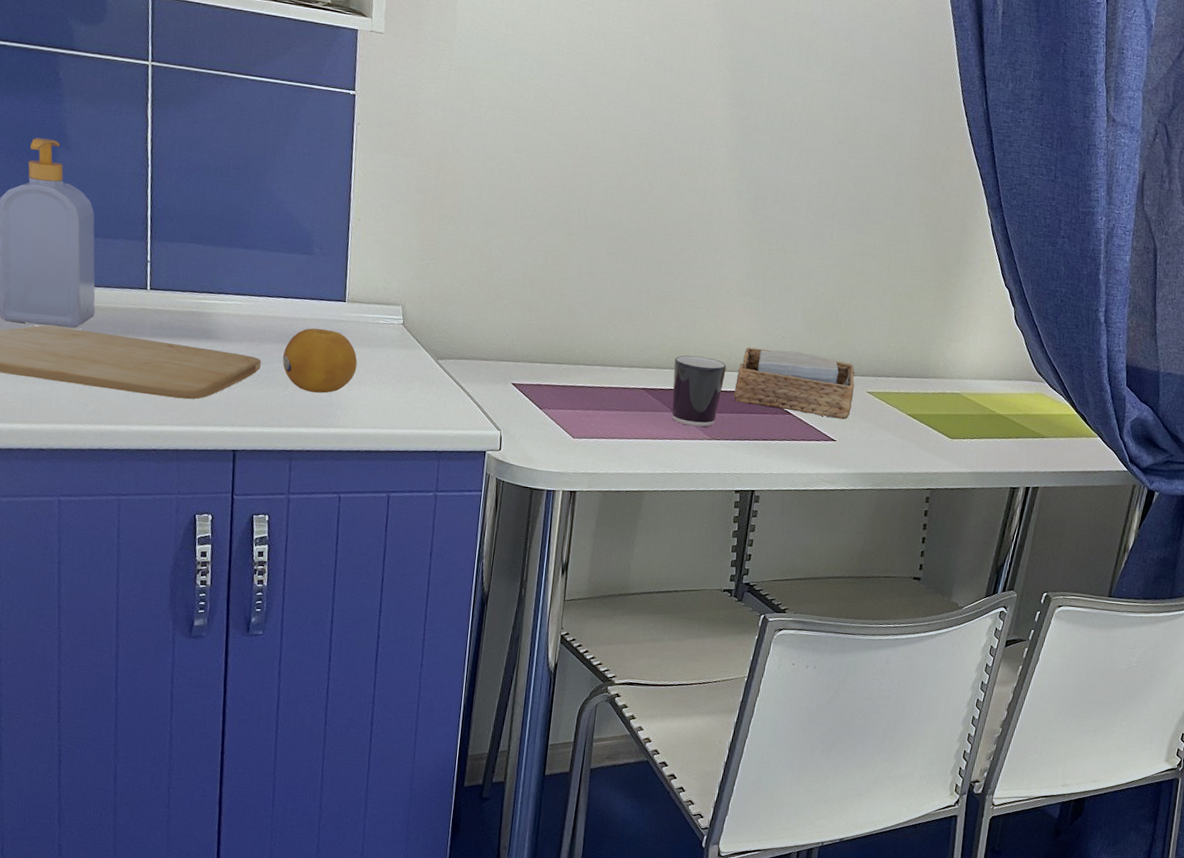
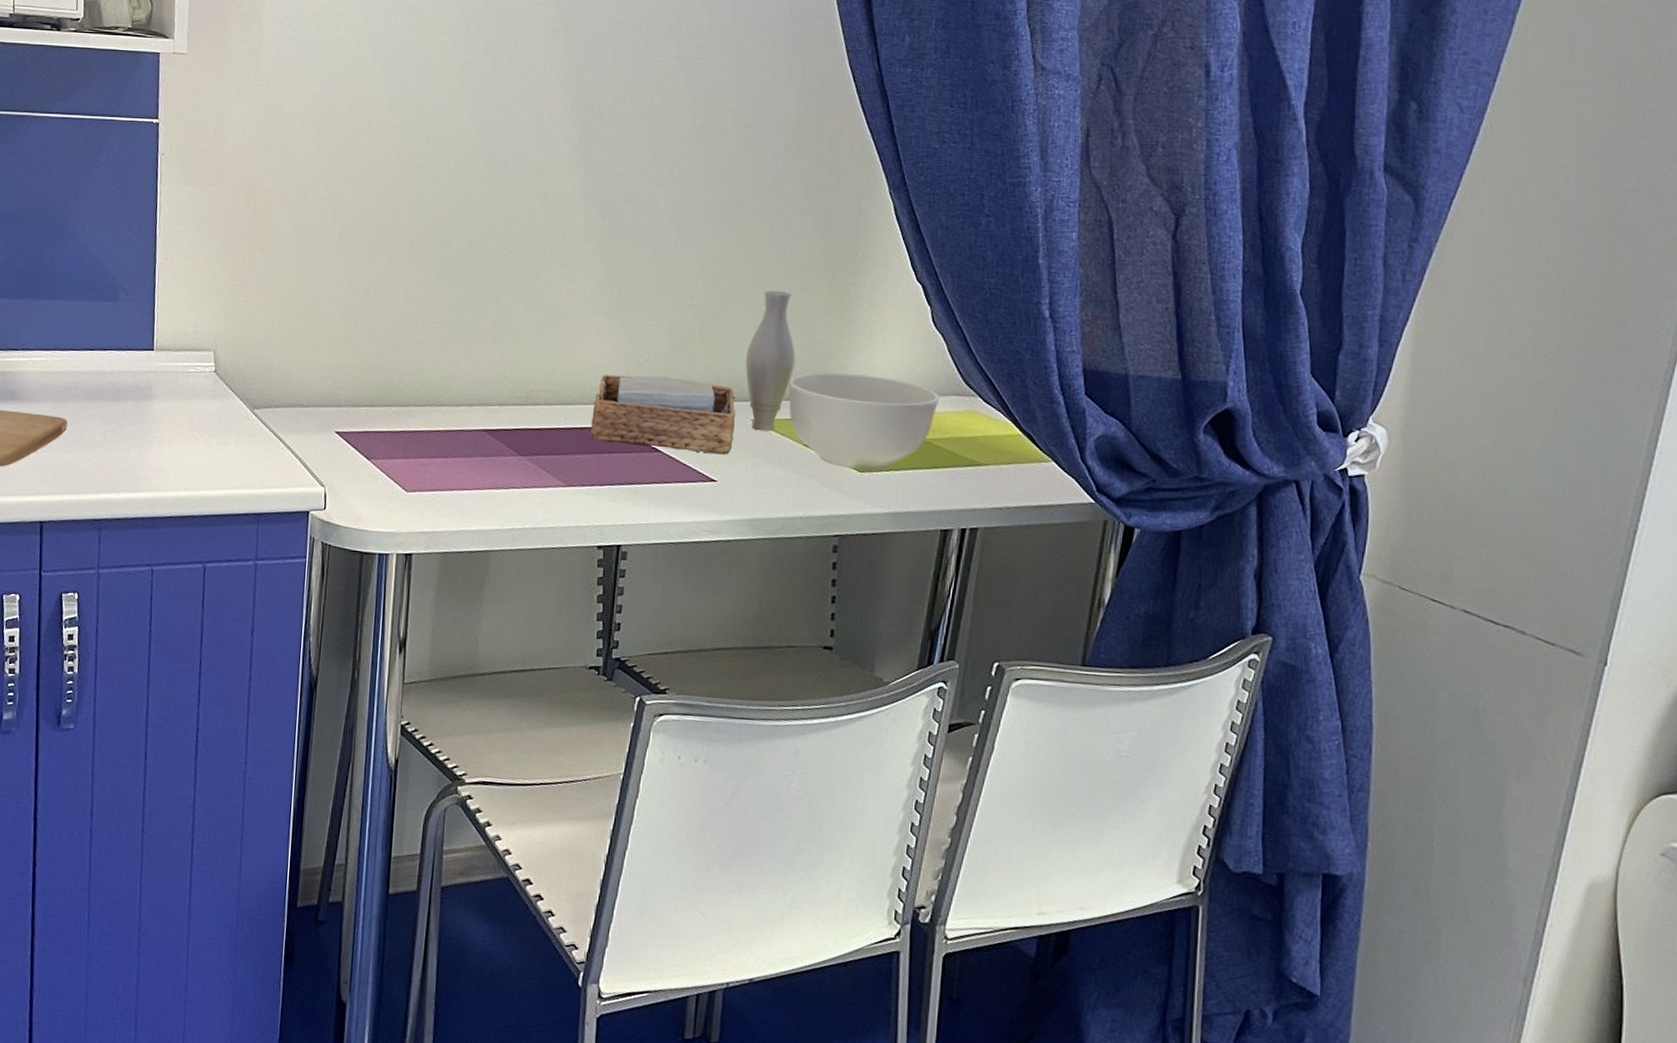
fruit: present [282,328,358,393] -> none [89,381,168,454]
mug: present [671,355,727,427] -> none [518,388,580,472]
vase: none [864,285,906,402] -> present [745,290,796,432]
bowl: none [898,356,1017,438] -> present [788,372,940,471]

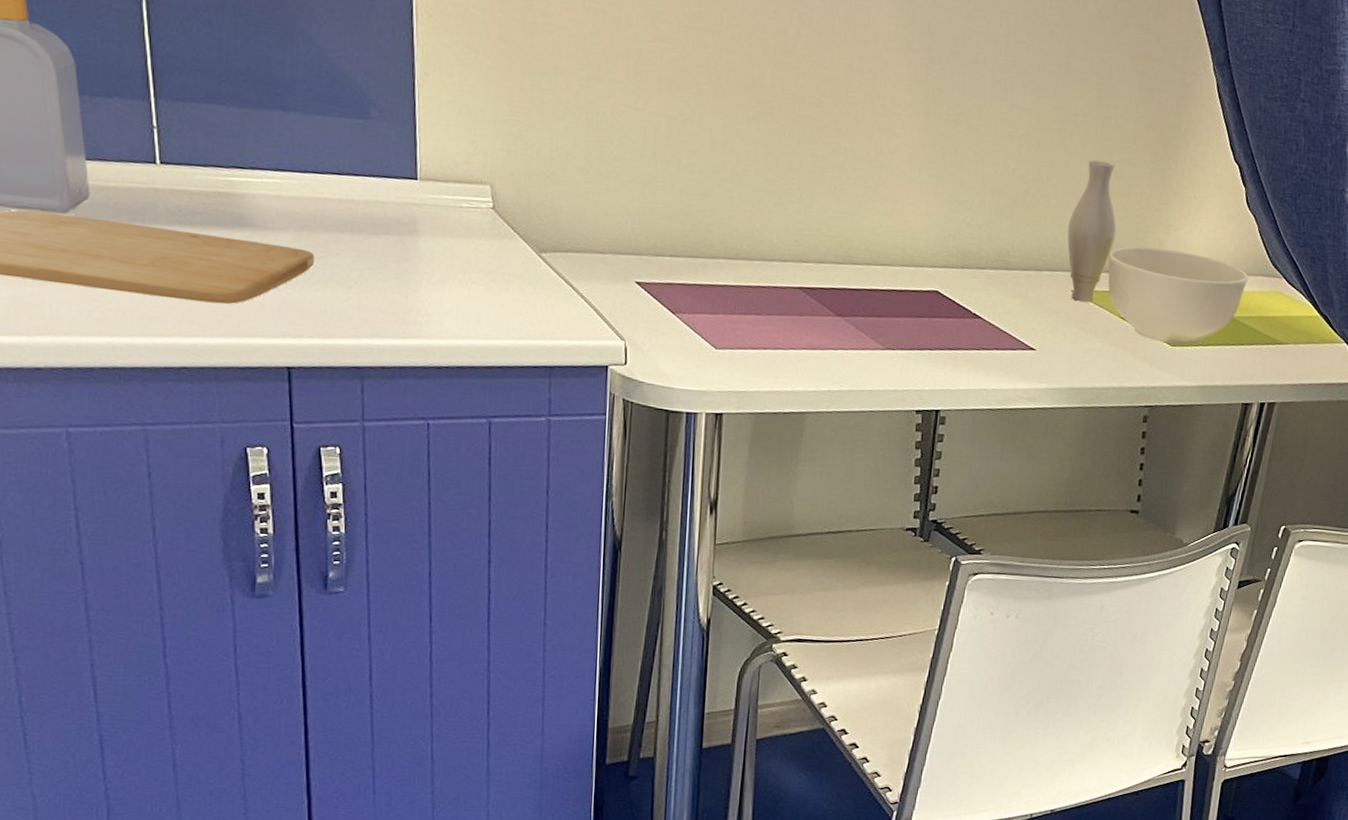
napkin holder: present [589,374,735,455] -> none [909,236,1056,324]

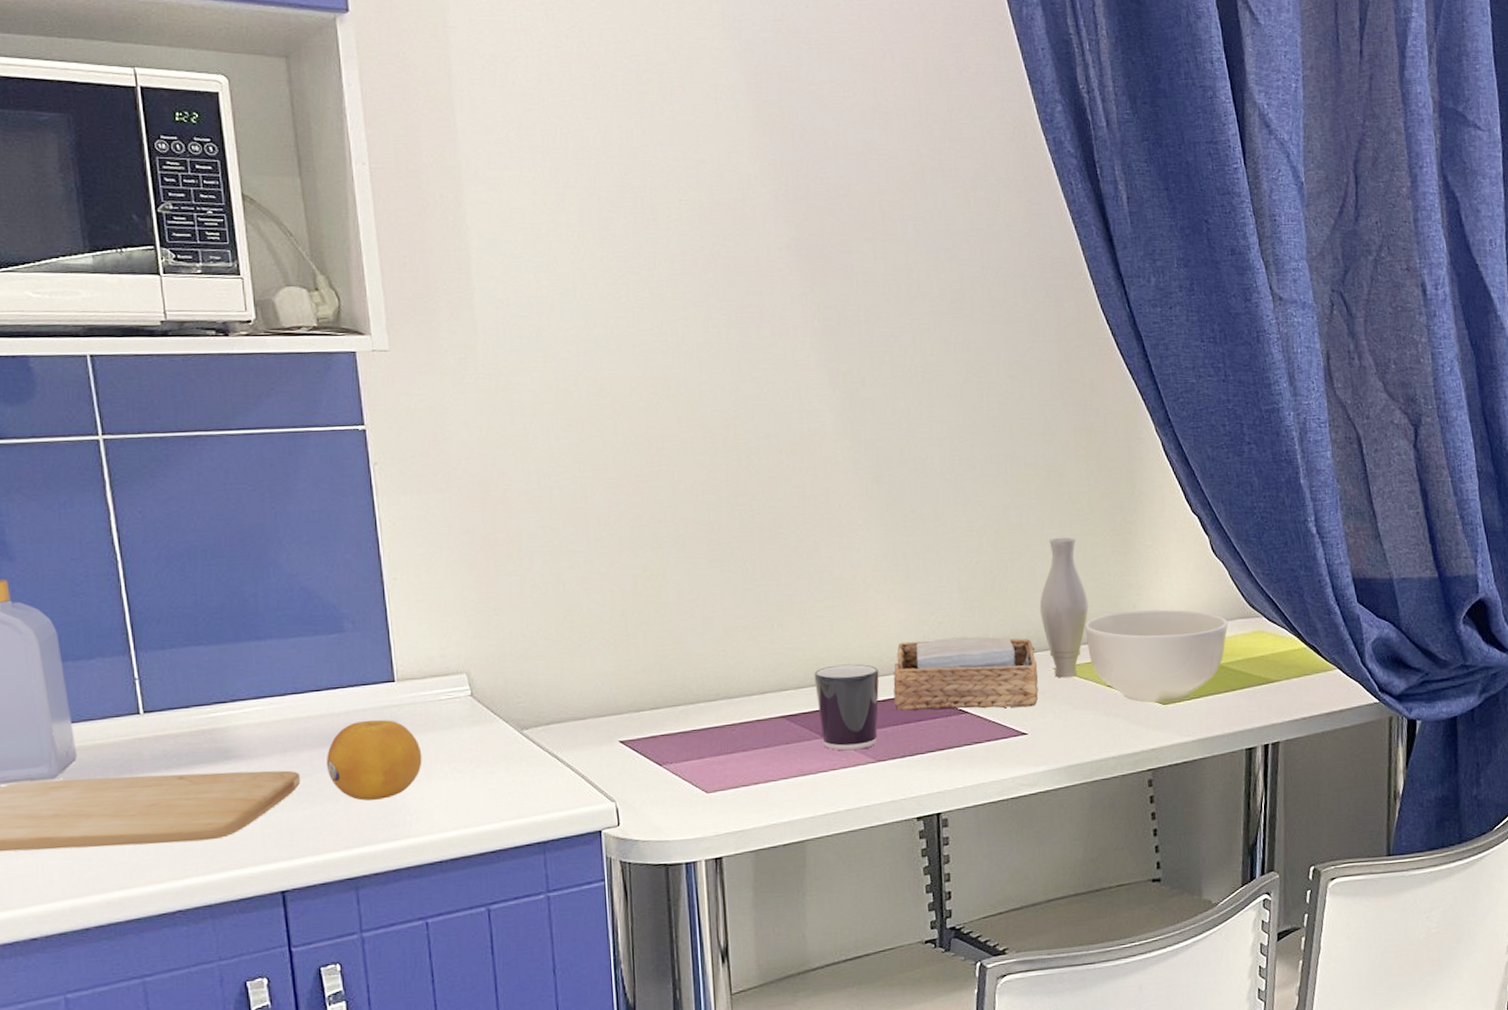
fruit: none [341,213,438,296] -> present [326,719,422,801]
mug: none [835,246,901,335] -> present [814,664,879,751]
napkin holder: none [909,236,1056,324] -> present [893,636,1039,711]

